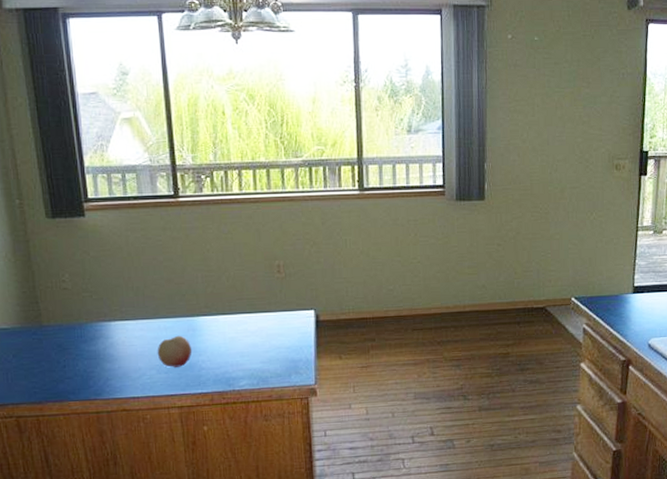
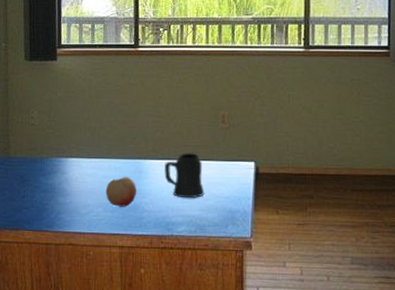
mug: none [220,306,265,353] -> present [164,153,205,199]

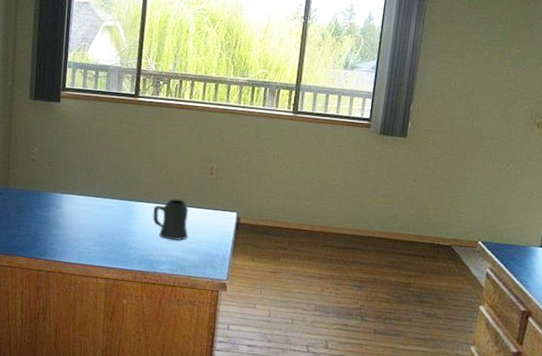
fruit: present [105,176,137,207] -> none [96,215,126,243]

